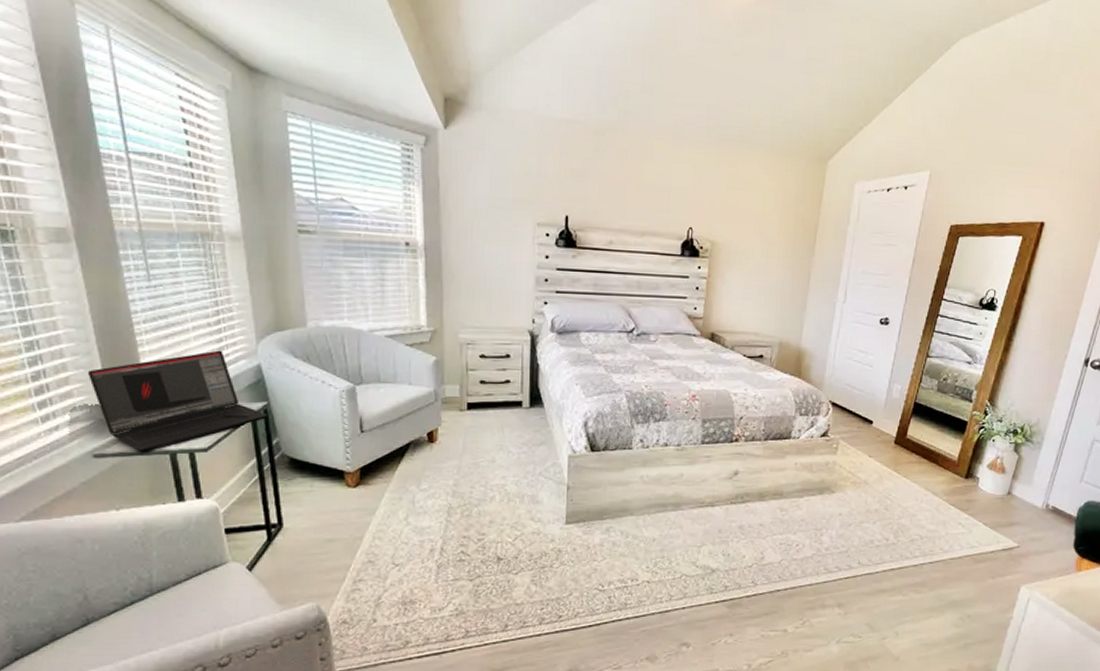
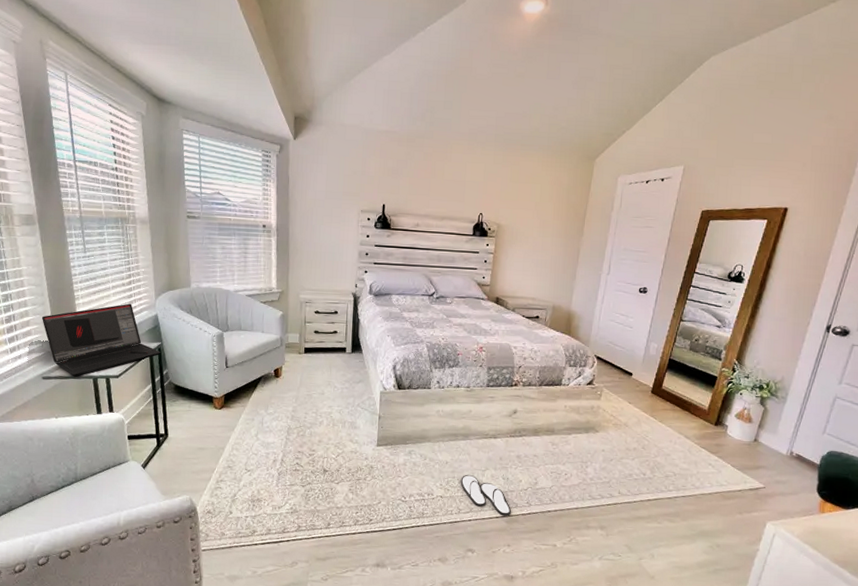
slippers: none [671,552,733,600] -> present [460,474,511,516]

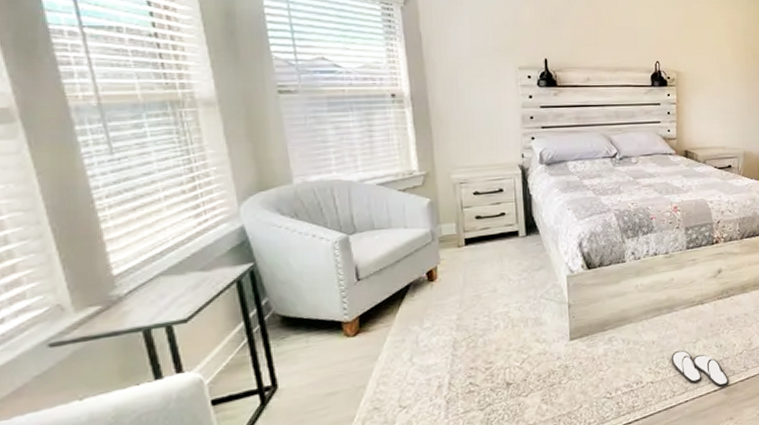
laptop: present [41,303,161,377] -> none [38,216,254,334]

